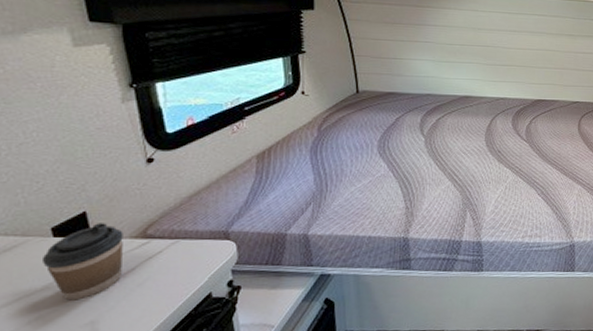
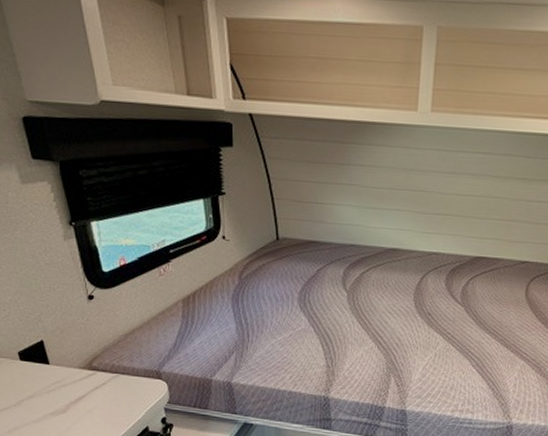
coffee cup: present [43,223,123,301] -> none [14,352,75,418]

